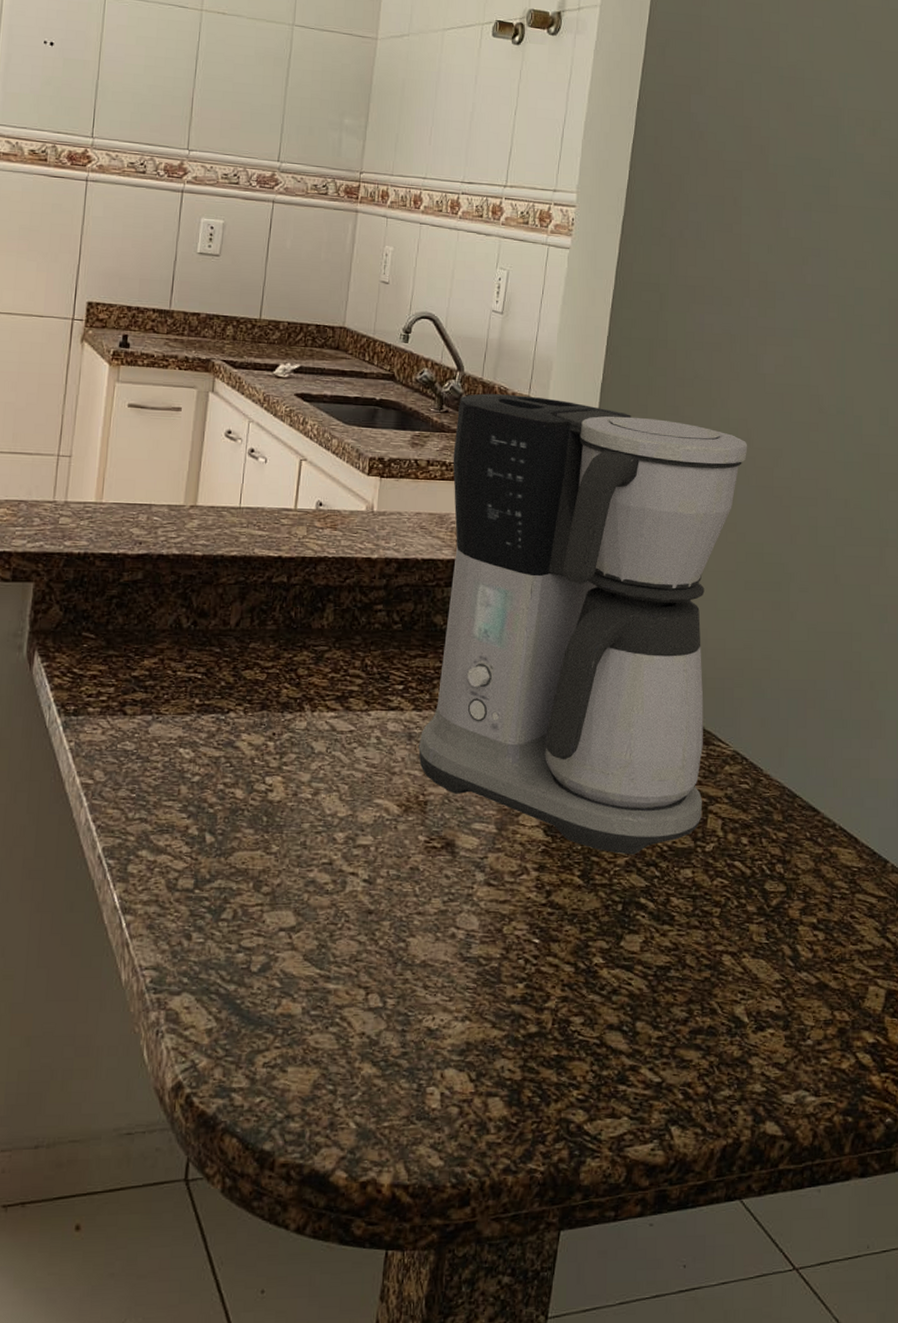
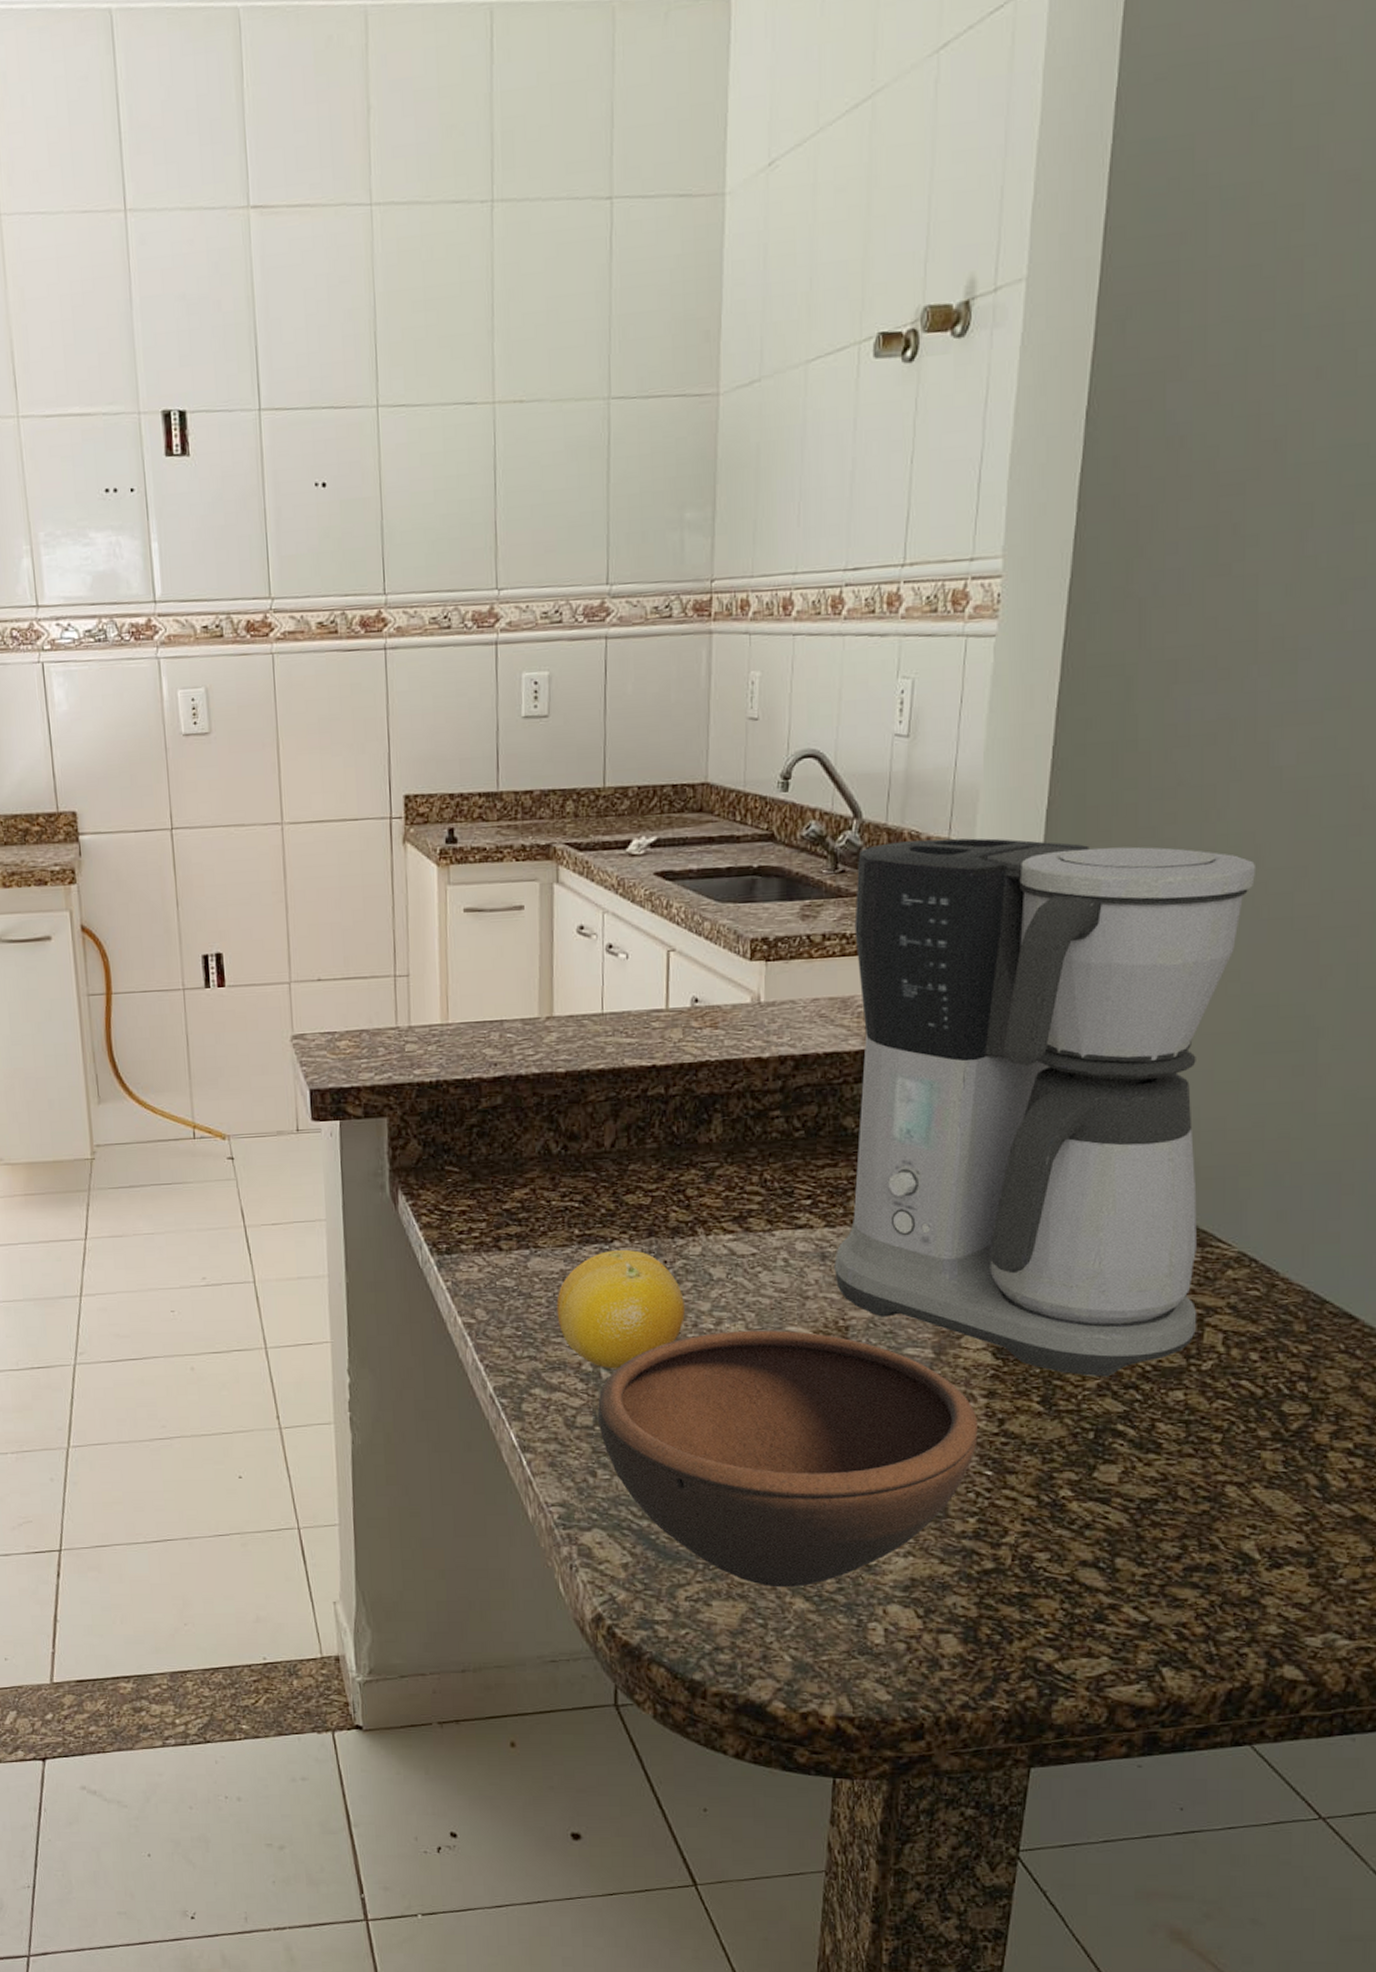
fruit: none [171,720,287,834] -> present [557,1249,685,1369]
bowl: none [198,801,529,1053] -> present [598,1330,978,1588]

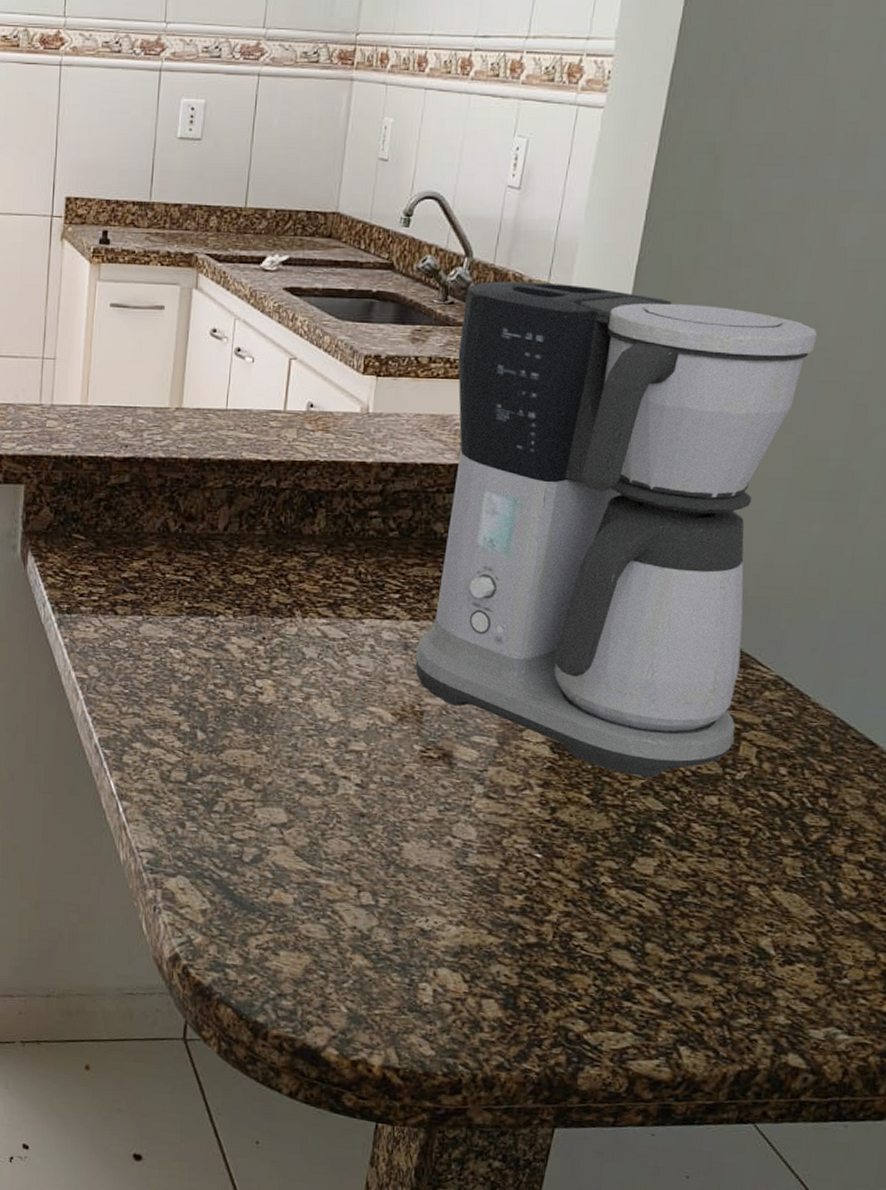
fruit: present [557,1249,685,1369] -> none [162,623,278,732]
bowl: present [598,1330,978,1588] -> none [191,706,532,945]

